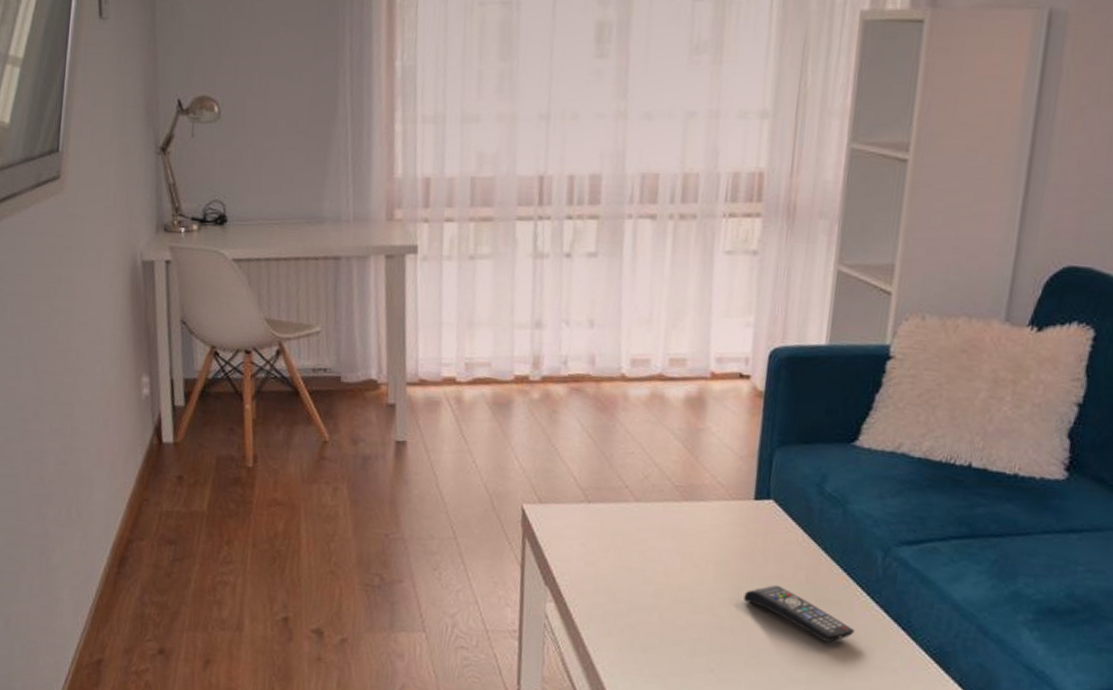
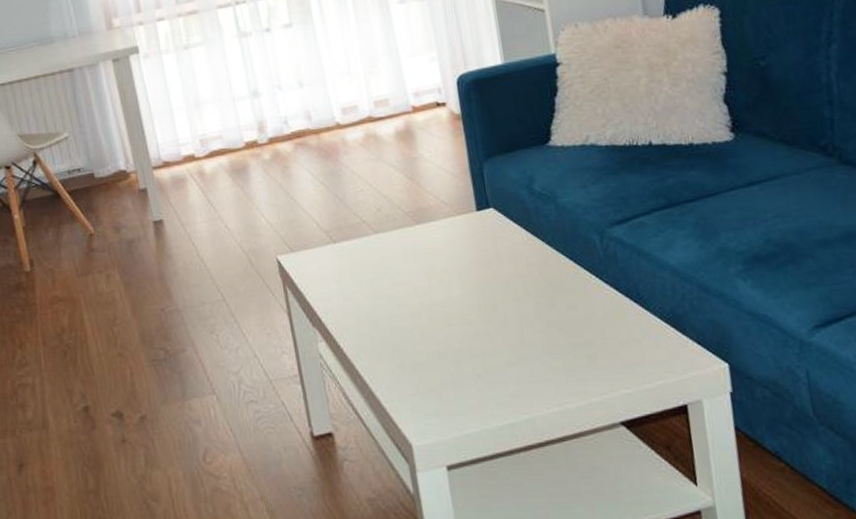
remote control: present [743,584,856,643] -> none [489,284,595,328]

